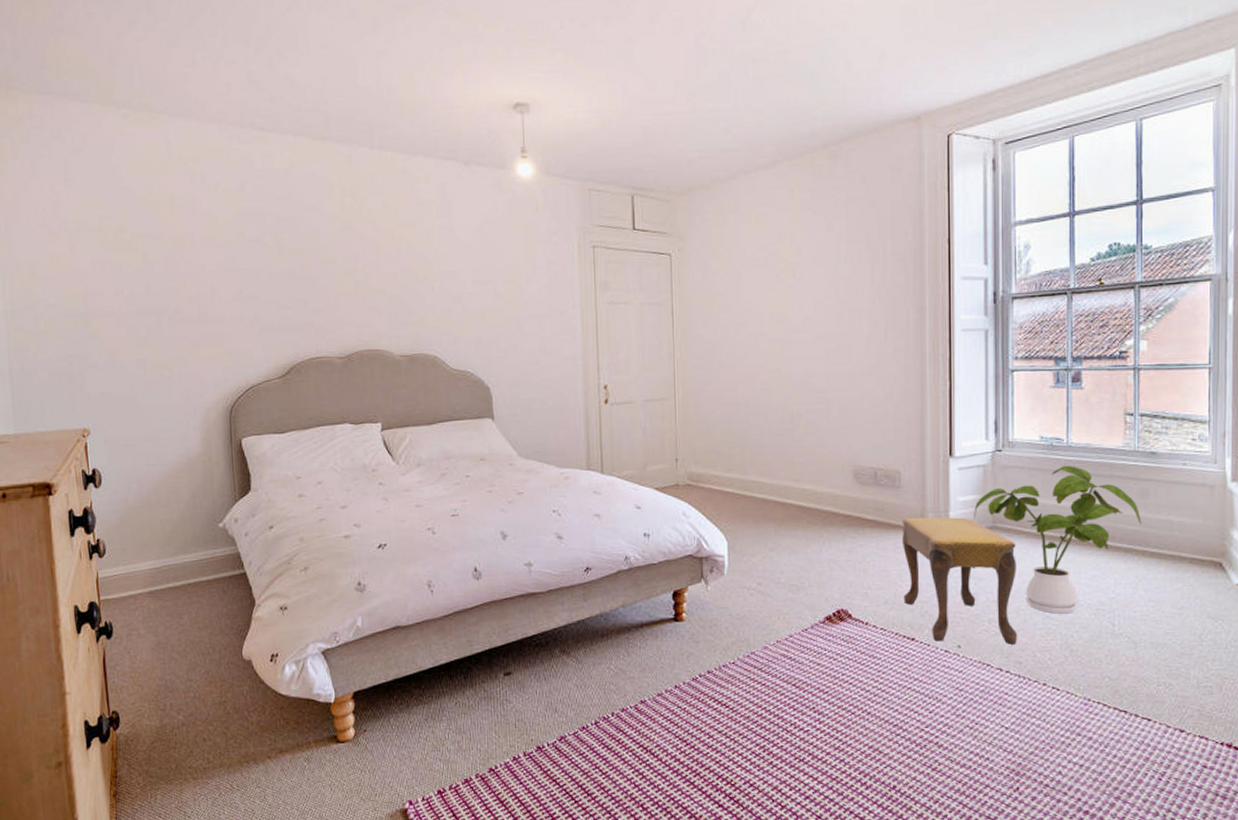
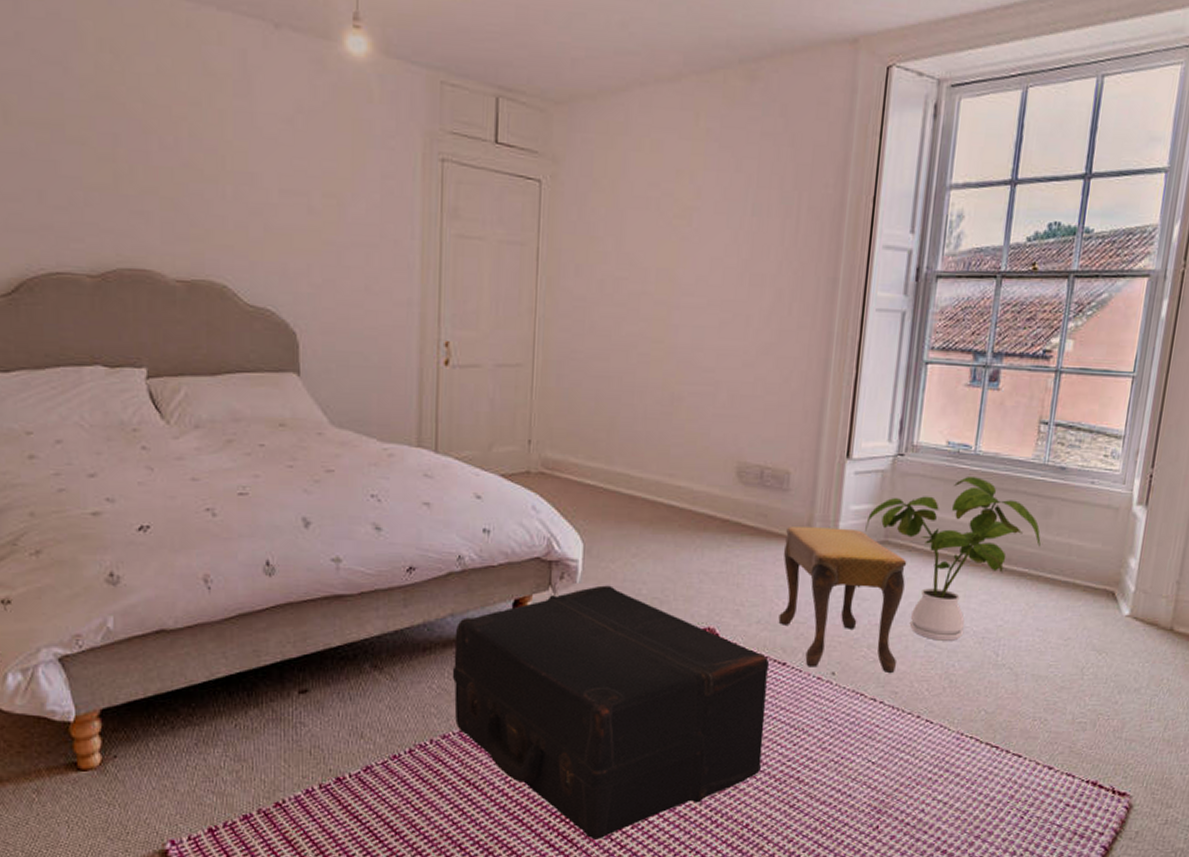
suitcase: none [626,576,901,800] -> present [452,585,770,840]

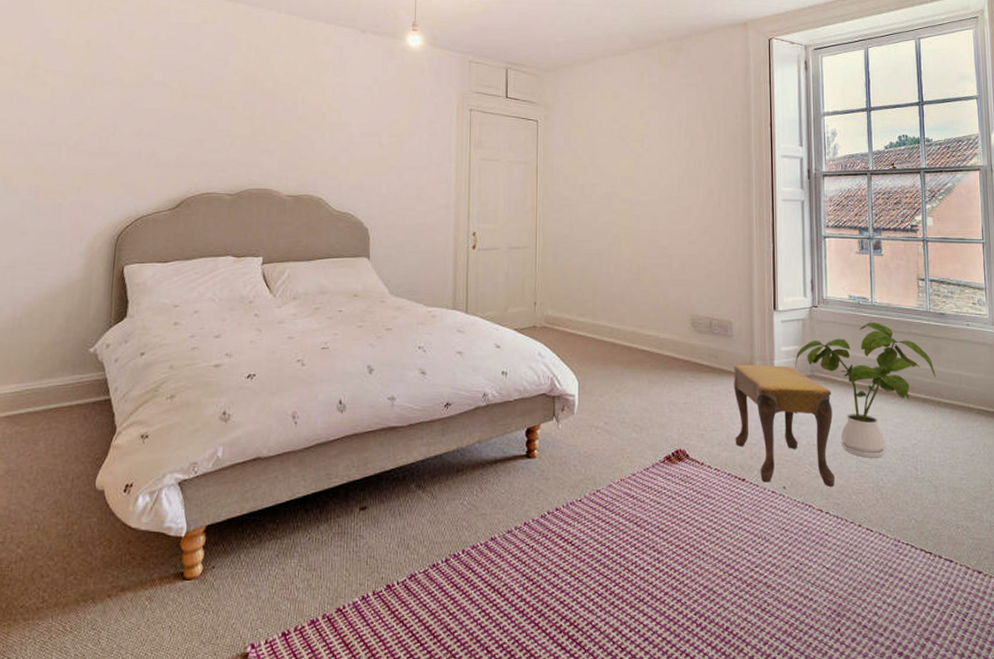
suitcase: present [452,585,770,840] -> none [479,415,733,642]

